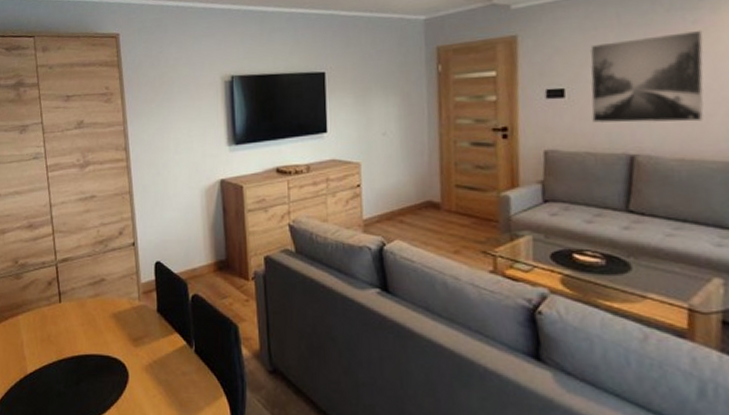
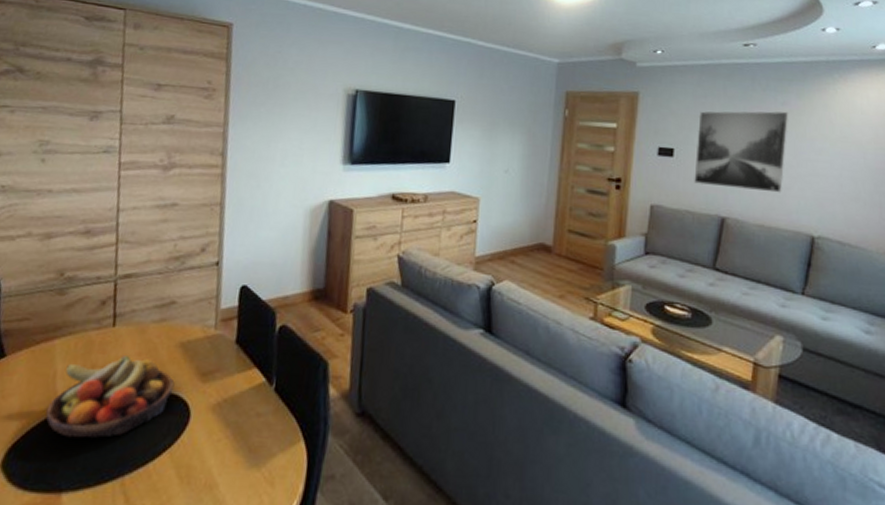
fruit bowl: none [20,325,113,395] -> present [45,354,175,438]

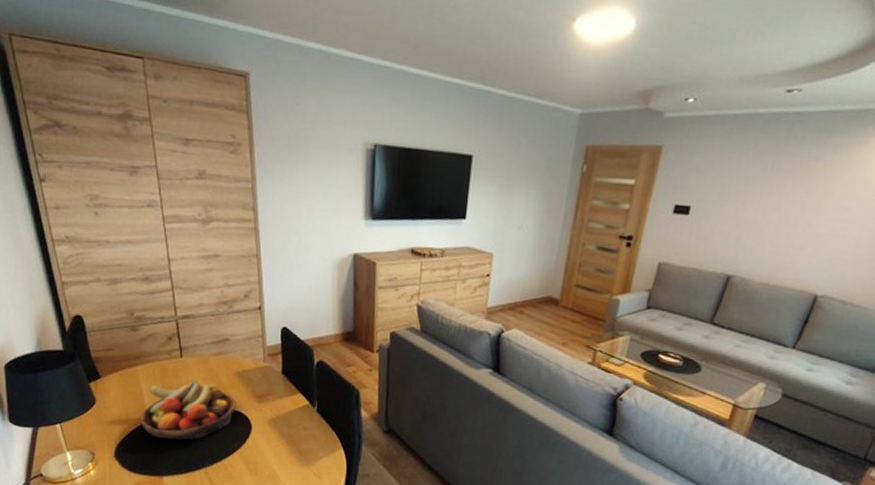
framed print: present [694,111,789,193] -> none [706,166,821,253]

